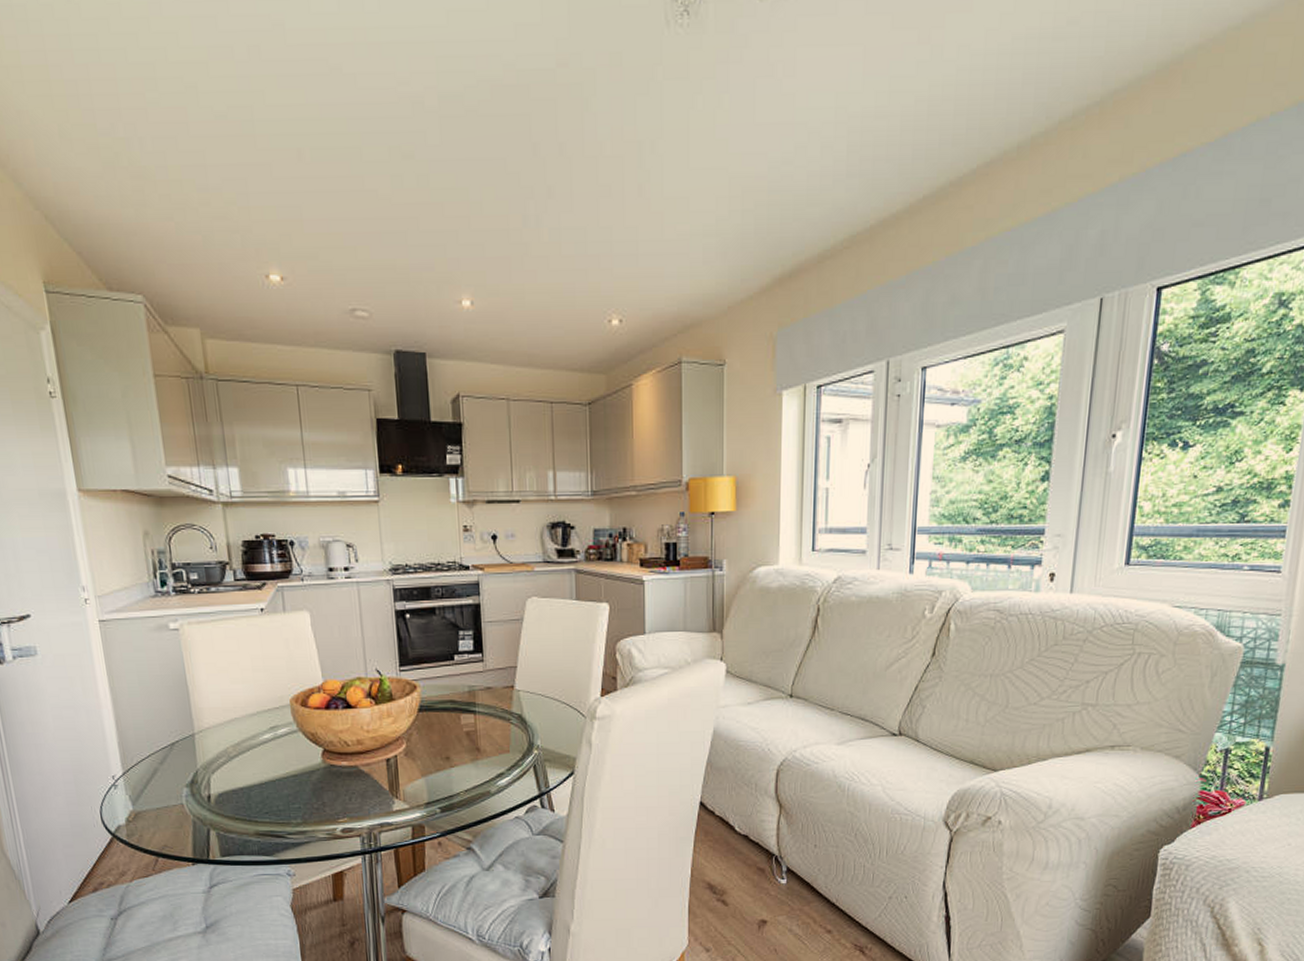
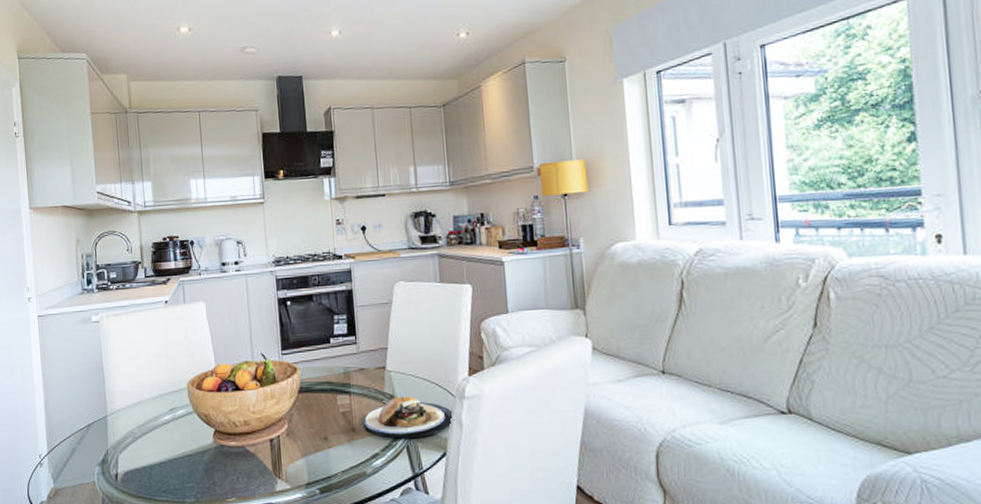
plate: none [488,716,584,758] -> present [363,396,455,439]

